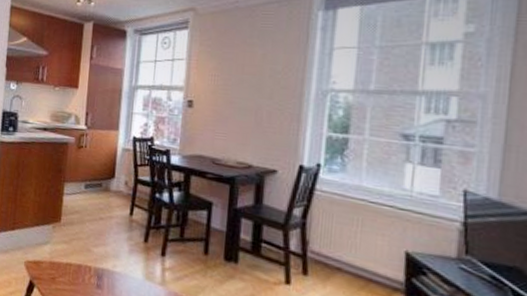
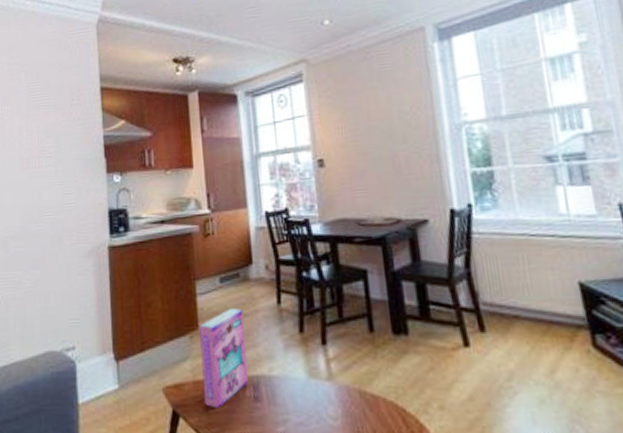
cereal box: none [56,211,100,287] -> present [199,309,249,409]

